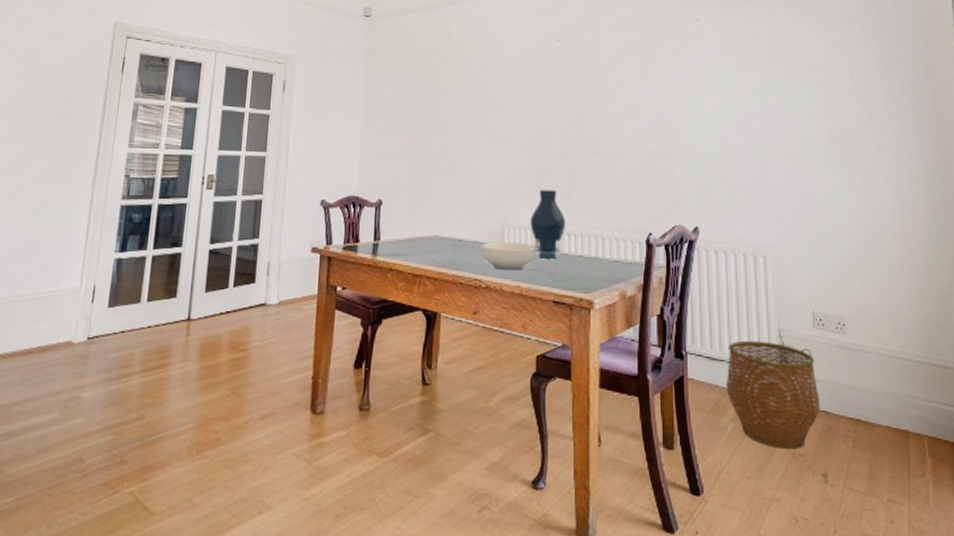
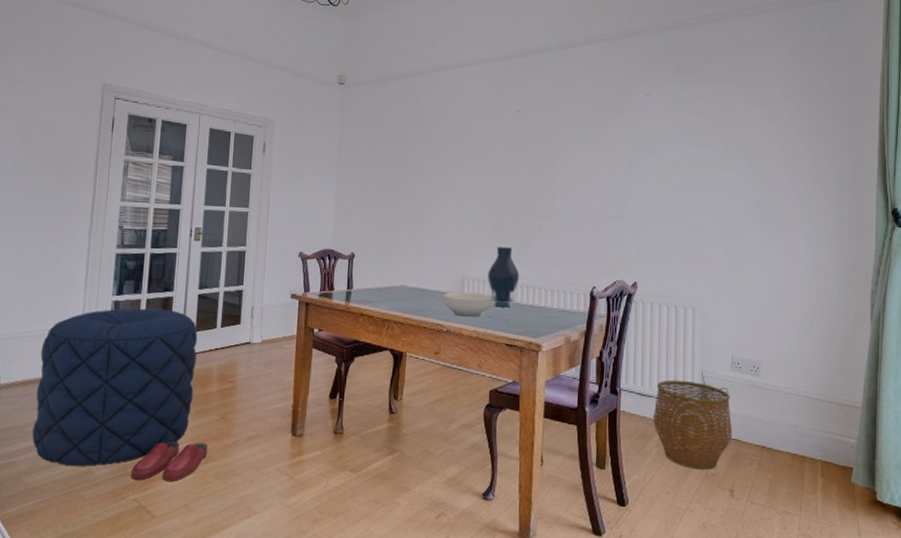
pouf: none [18,266,208,453] -> present [32,308,198,466]
slippers: none [127,422,215,470] -> present [131,442,207,481]

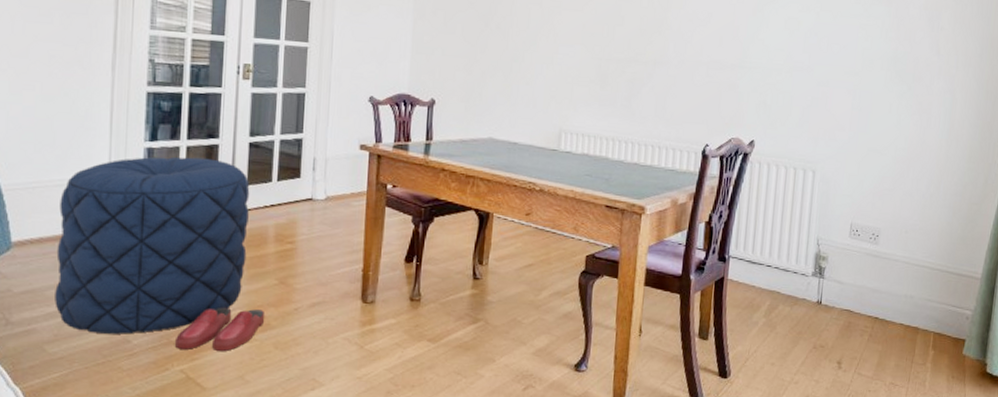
bowl: present [443,292,493,317] -> none [537,146,593,175]
vase: present [487,247,520,308] -> none [588,97,625,166]
basket: present [653,380,733,470] -> none [762,247,846,341]

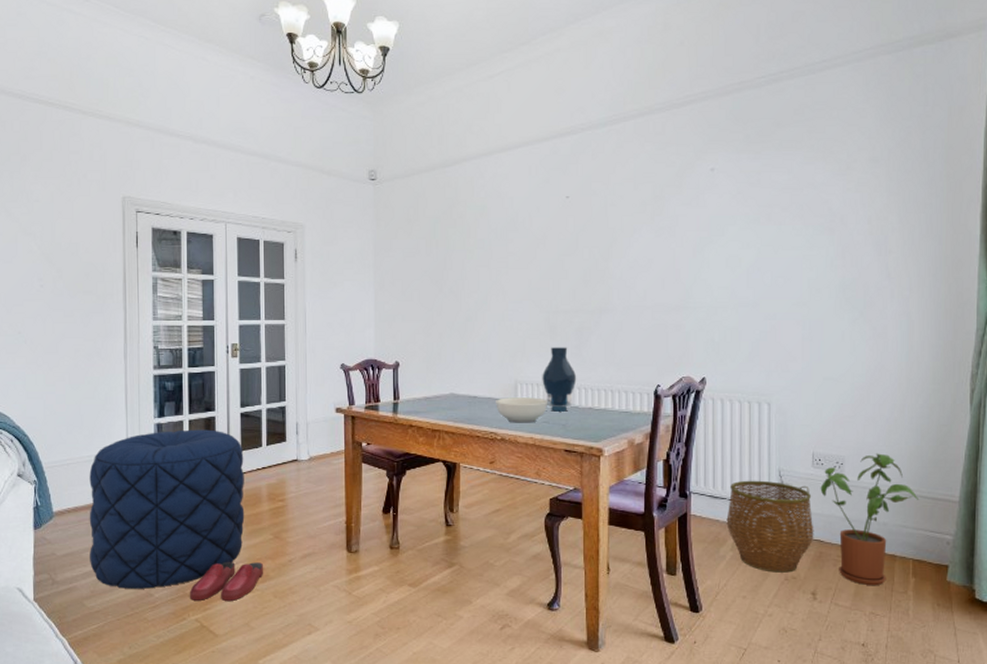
bowl: none [537,146,593,175] -> present [496,397,549,423]
vase: none [588,97,625,166] -> present [542,347,577,412]
basket: none [762,247,846,341] -> present [726,480,814,573]
house plant: none [854,227,945,356] -> present [820,453,918,585]

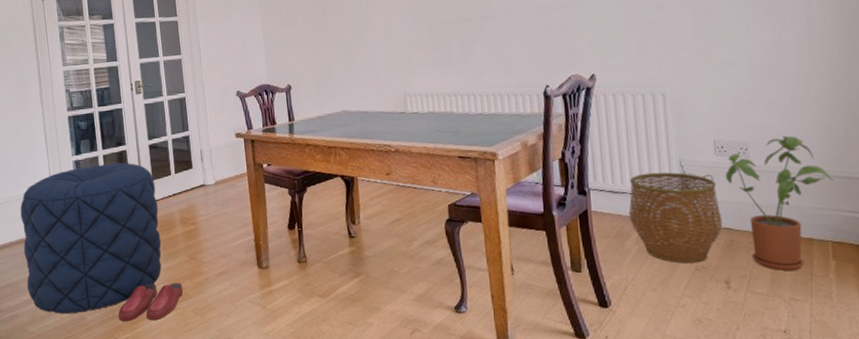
bowl: present [496,397,549,423] -> none [387,108,439,134]
vase: present [542,347,577,412] -> none [430,56,465,120]

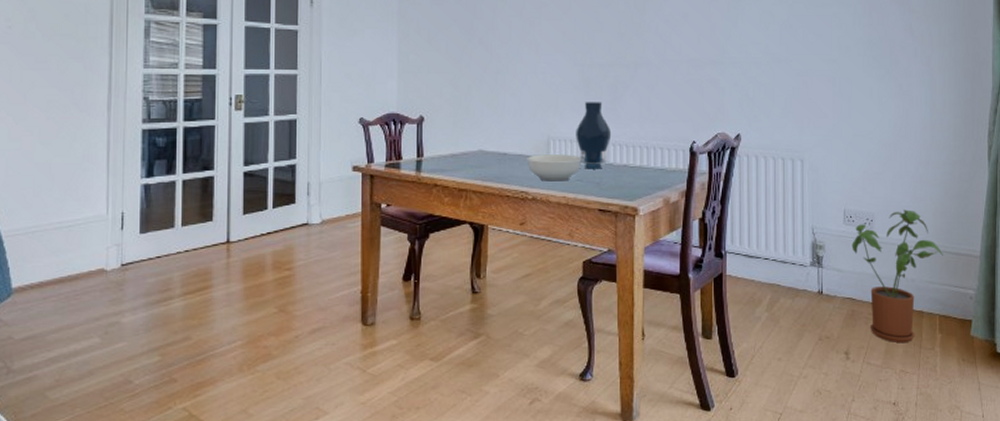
pouf: present [20,162,162,314] -> none [56,190,246,376]
slippers: present [118,283,183,321] -> none [177,340,265,386]
bowl: none [387,108,439,134] -> present [527,154,582,182]
vase: none [430,56,465,120] -> present [576,102,612,169]
basket: present [628,172,723,264] -> none [761,238,846,333]

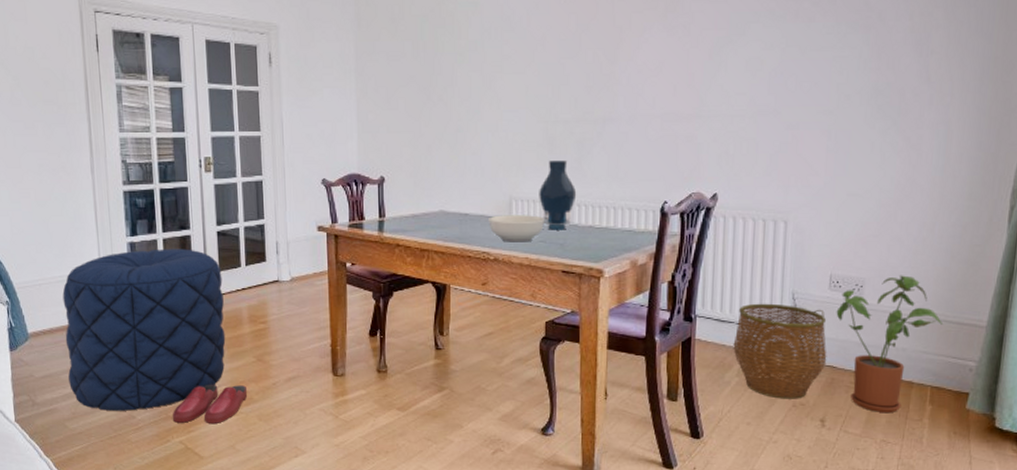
pouf: none [56,190,246,376] -> present [62,249,226,411]
slippers: none [177,340,265,386] -> present [173,385,247,423]
basket: none [761,238,846,333] -> present [733,303,827,399]

